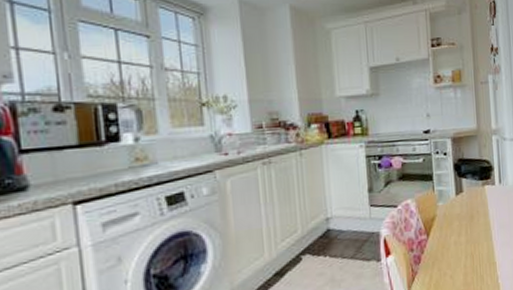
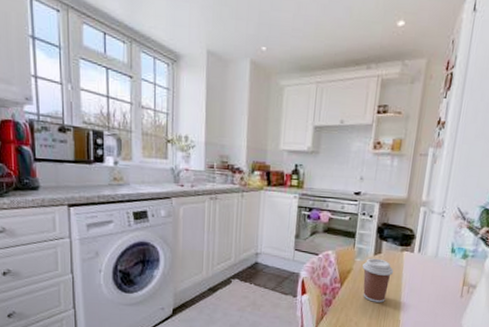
coffee cup: none [446,198,480,248] -> present [362,258,394,303]

